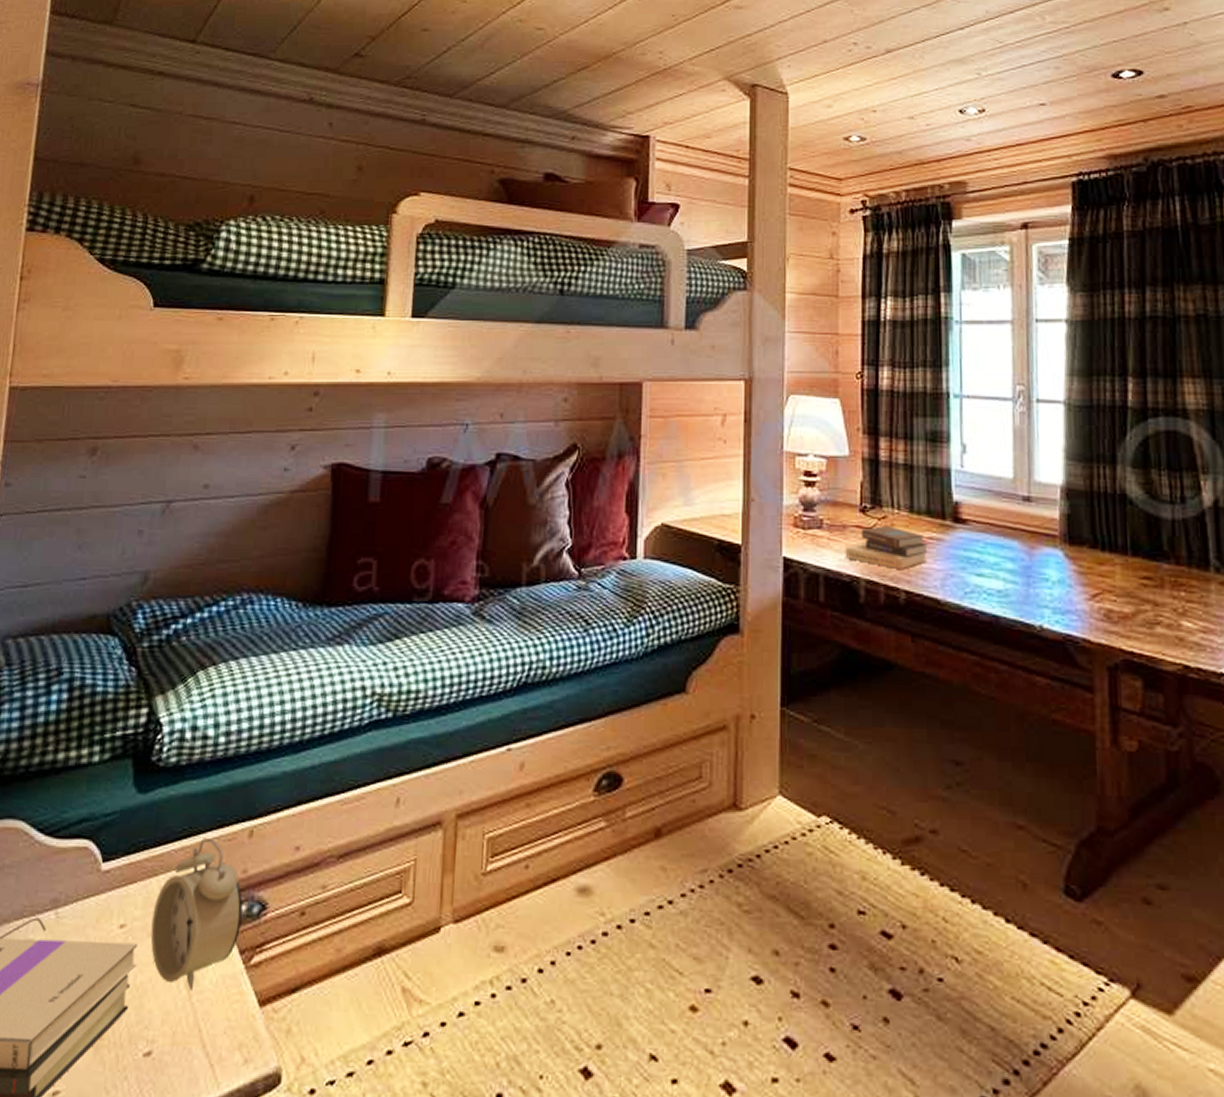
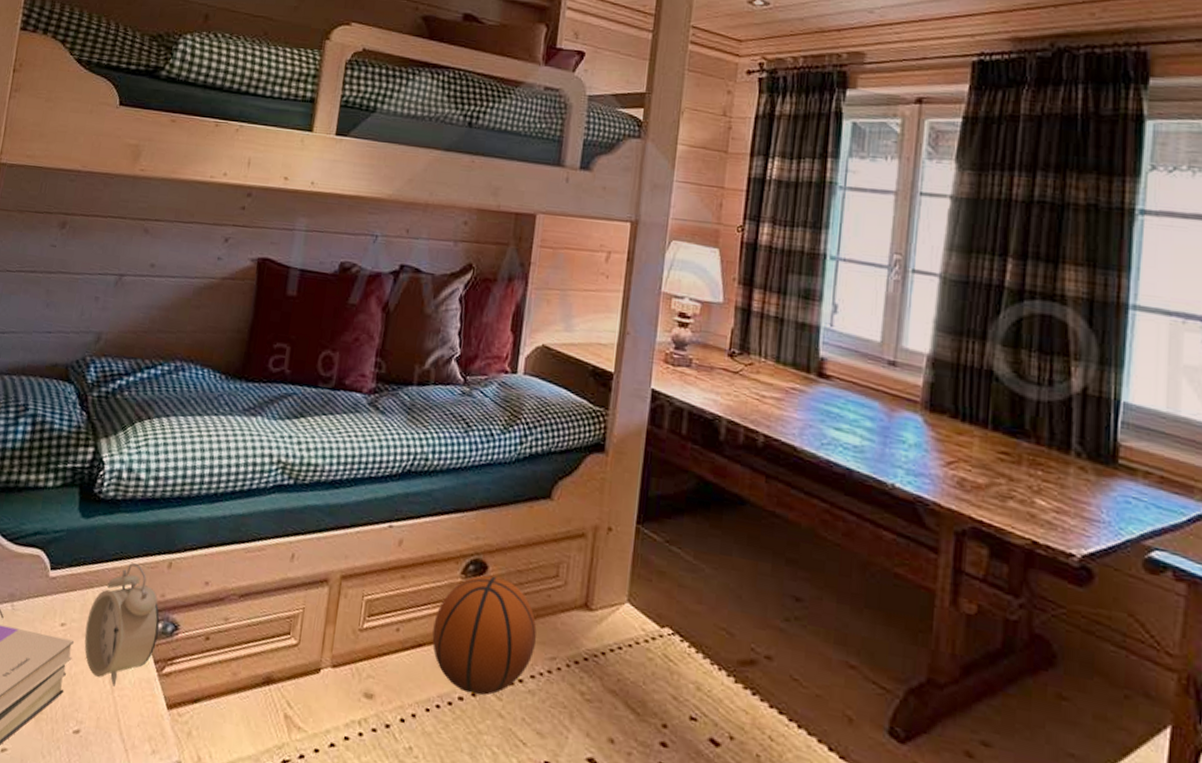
basketball: none [567,788,683,927] -> present [432,574,537,696]
books: present [845,526,928,569] -> none [709,371,790,415]

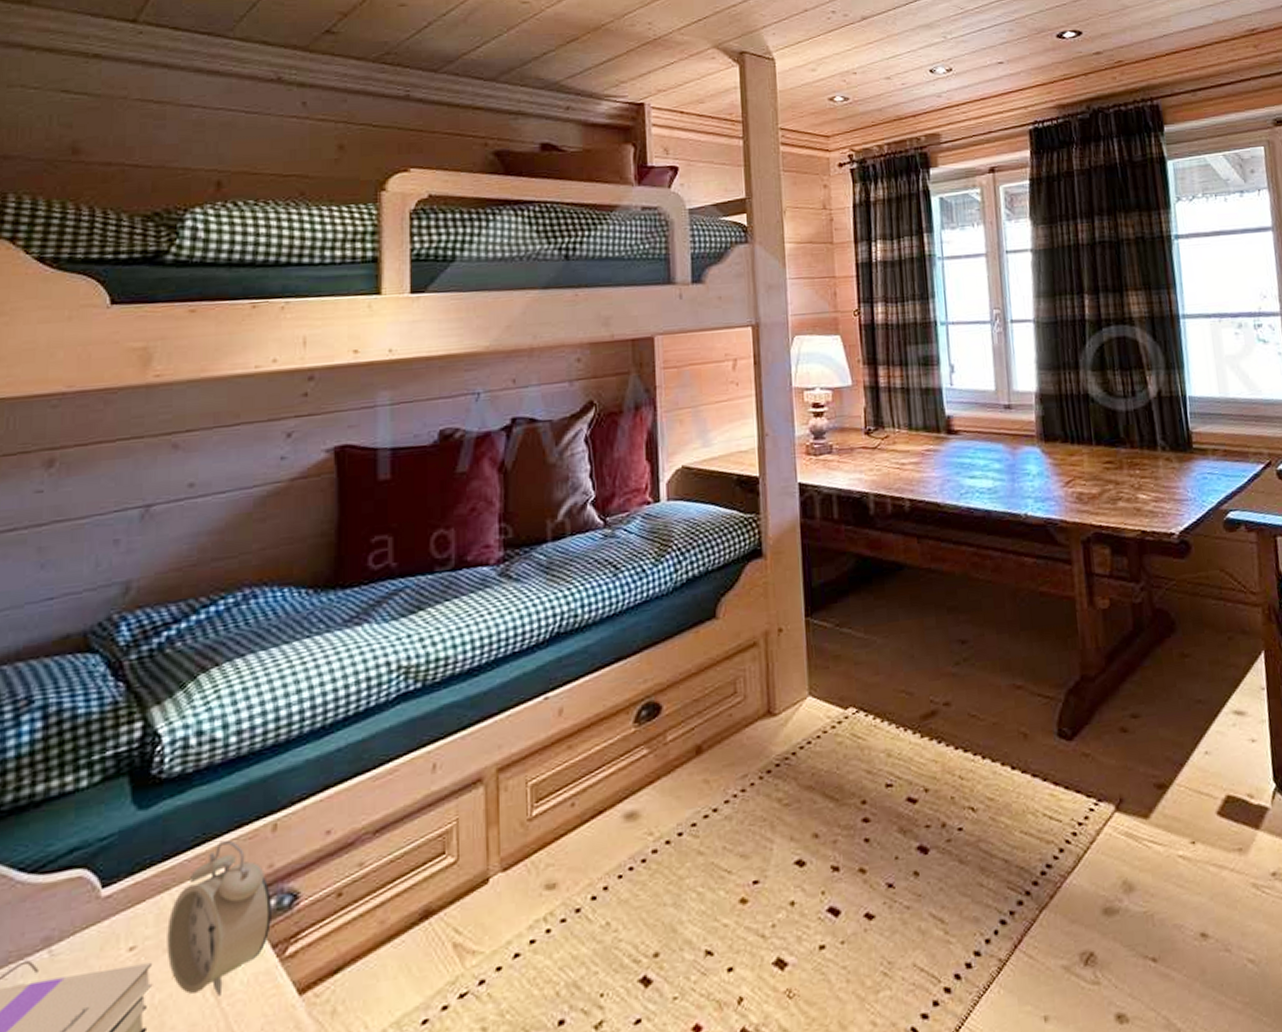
basketball: present [432,574,537,696] -> none [612,712,724,843]

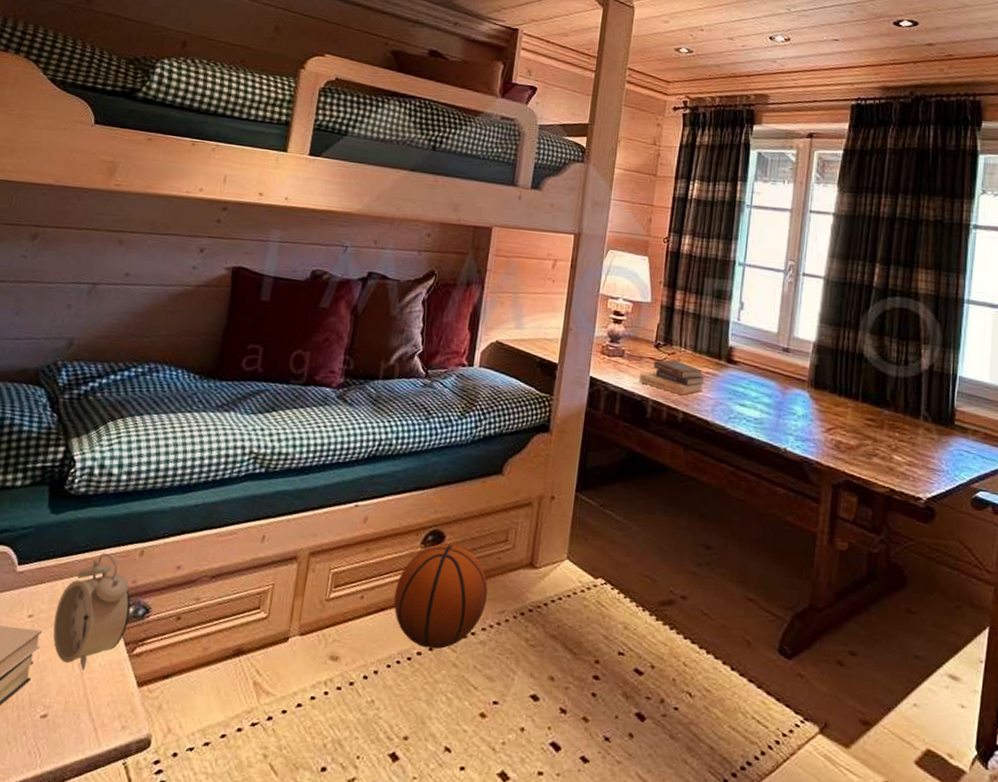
basketball: none [612,712,724,843] -> present [393,543,488,650]
books: none [853,444,927,481] -> present [638,359,705,395]

